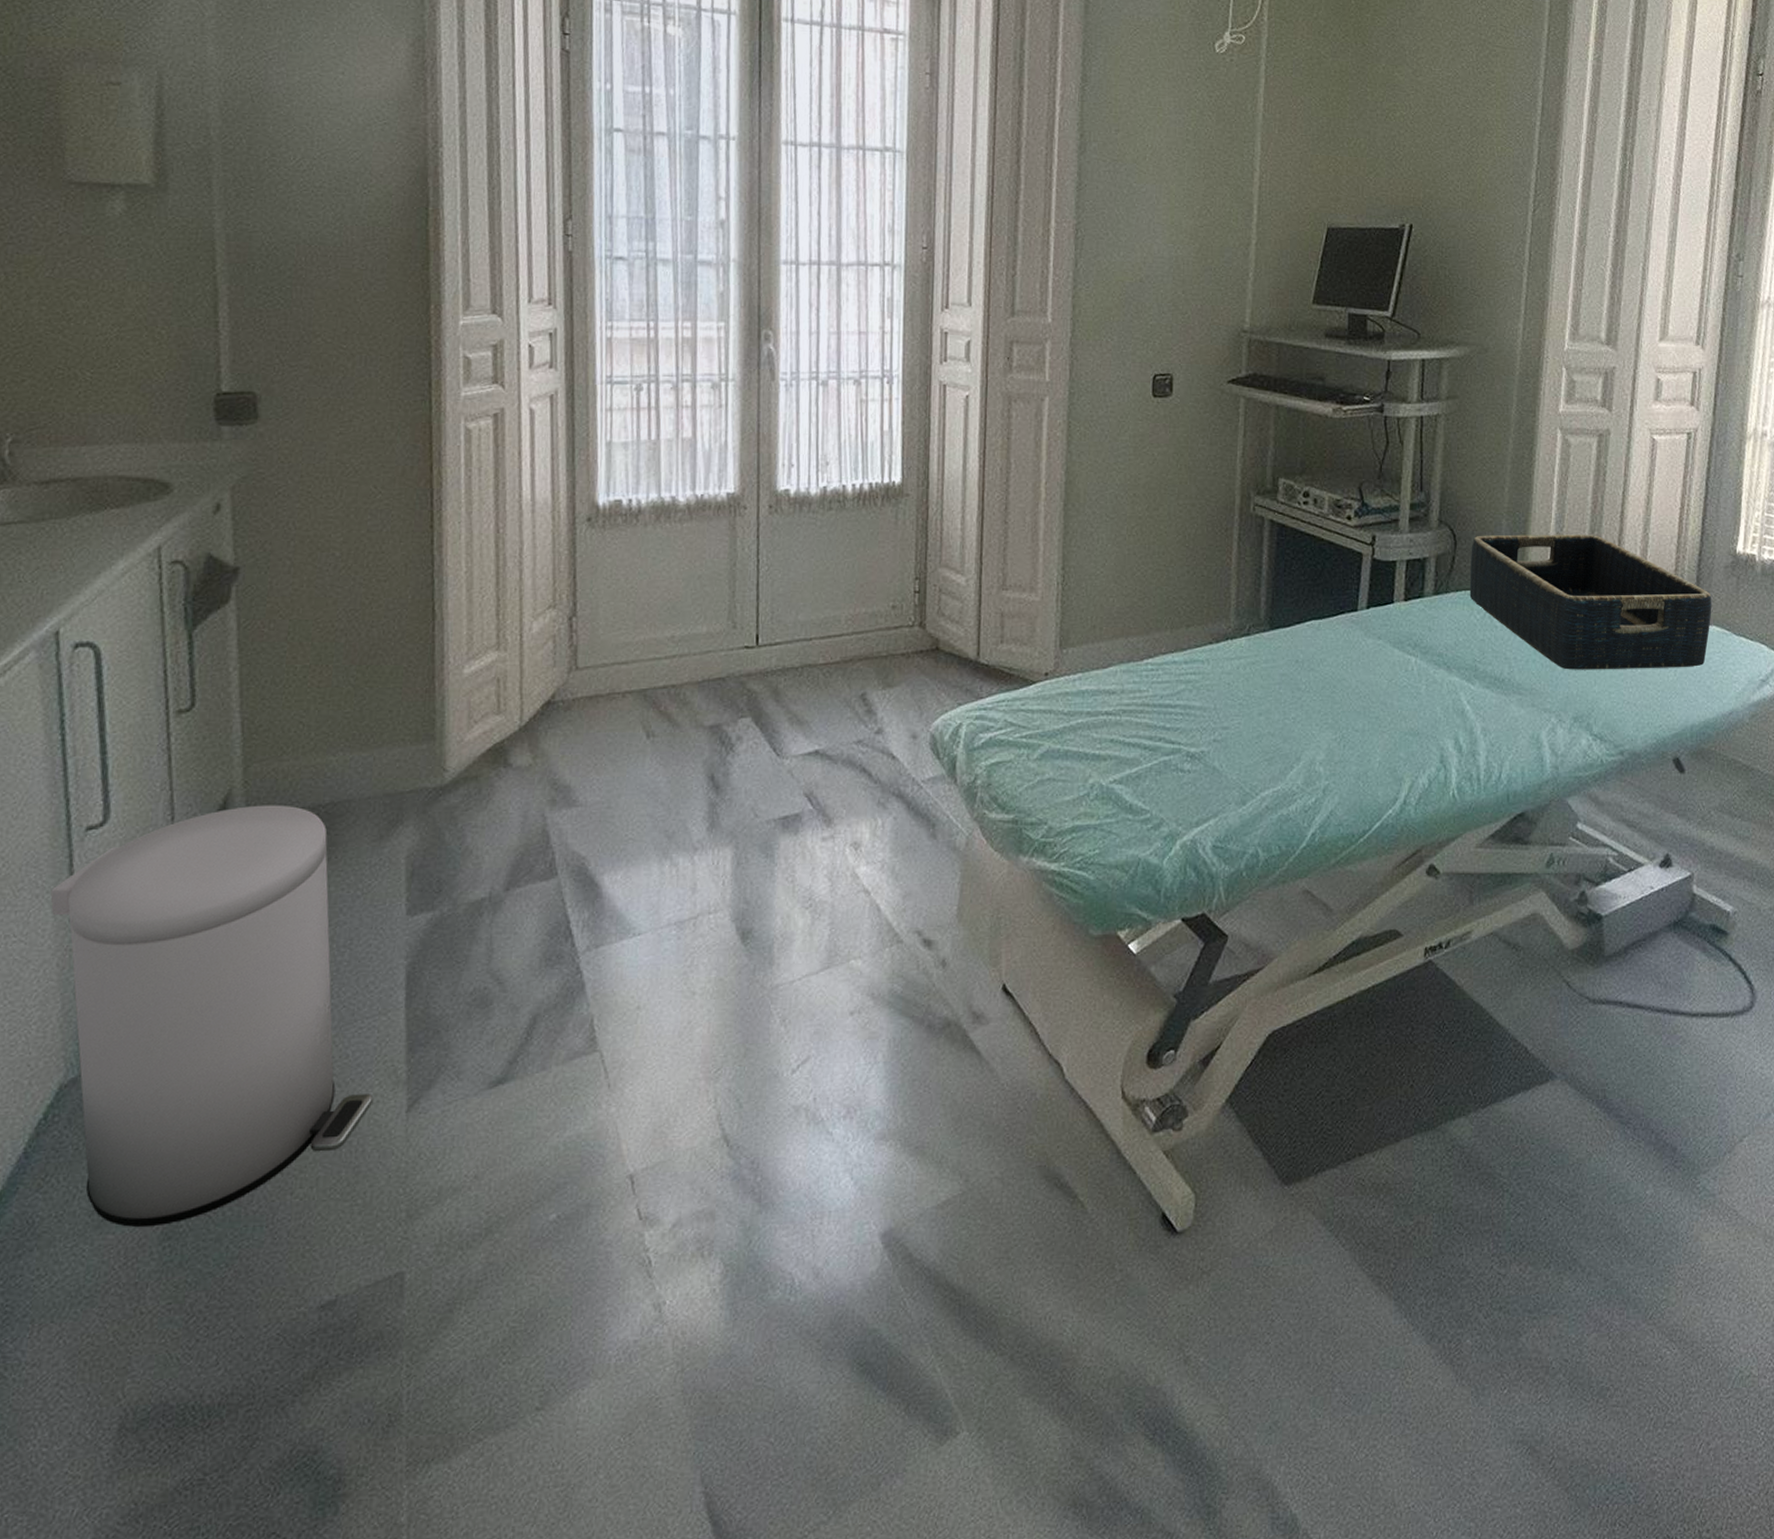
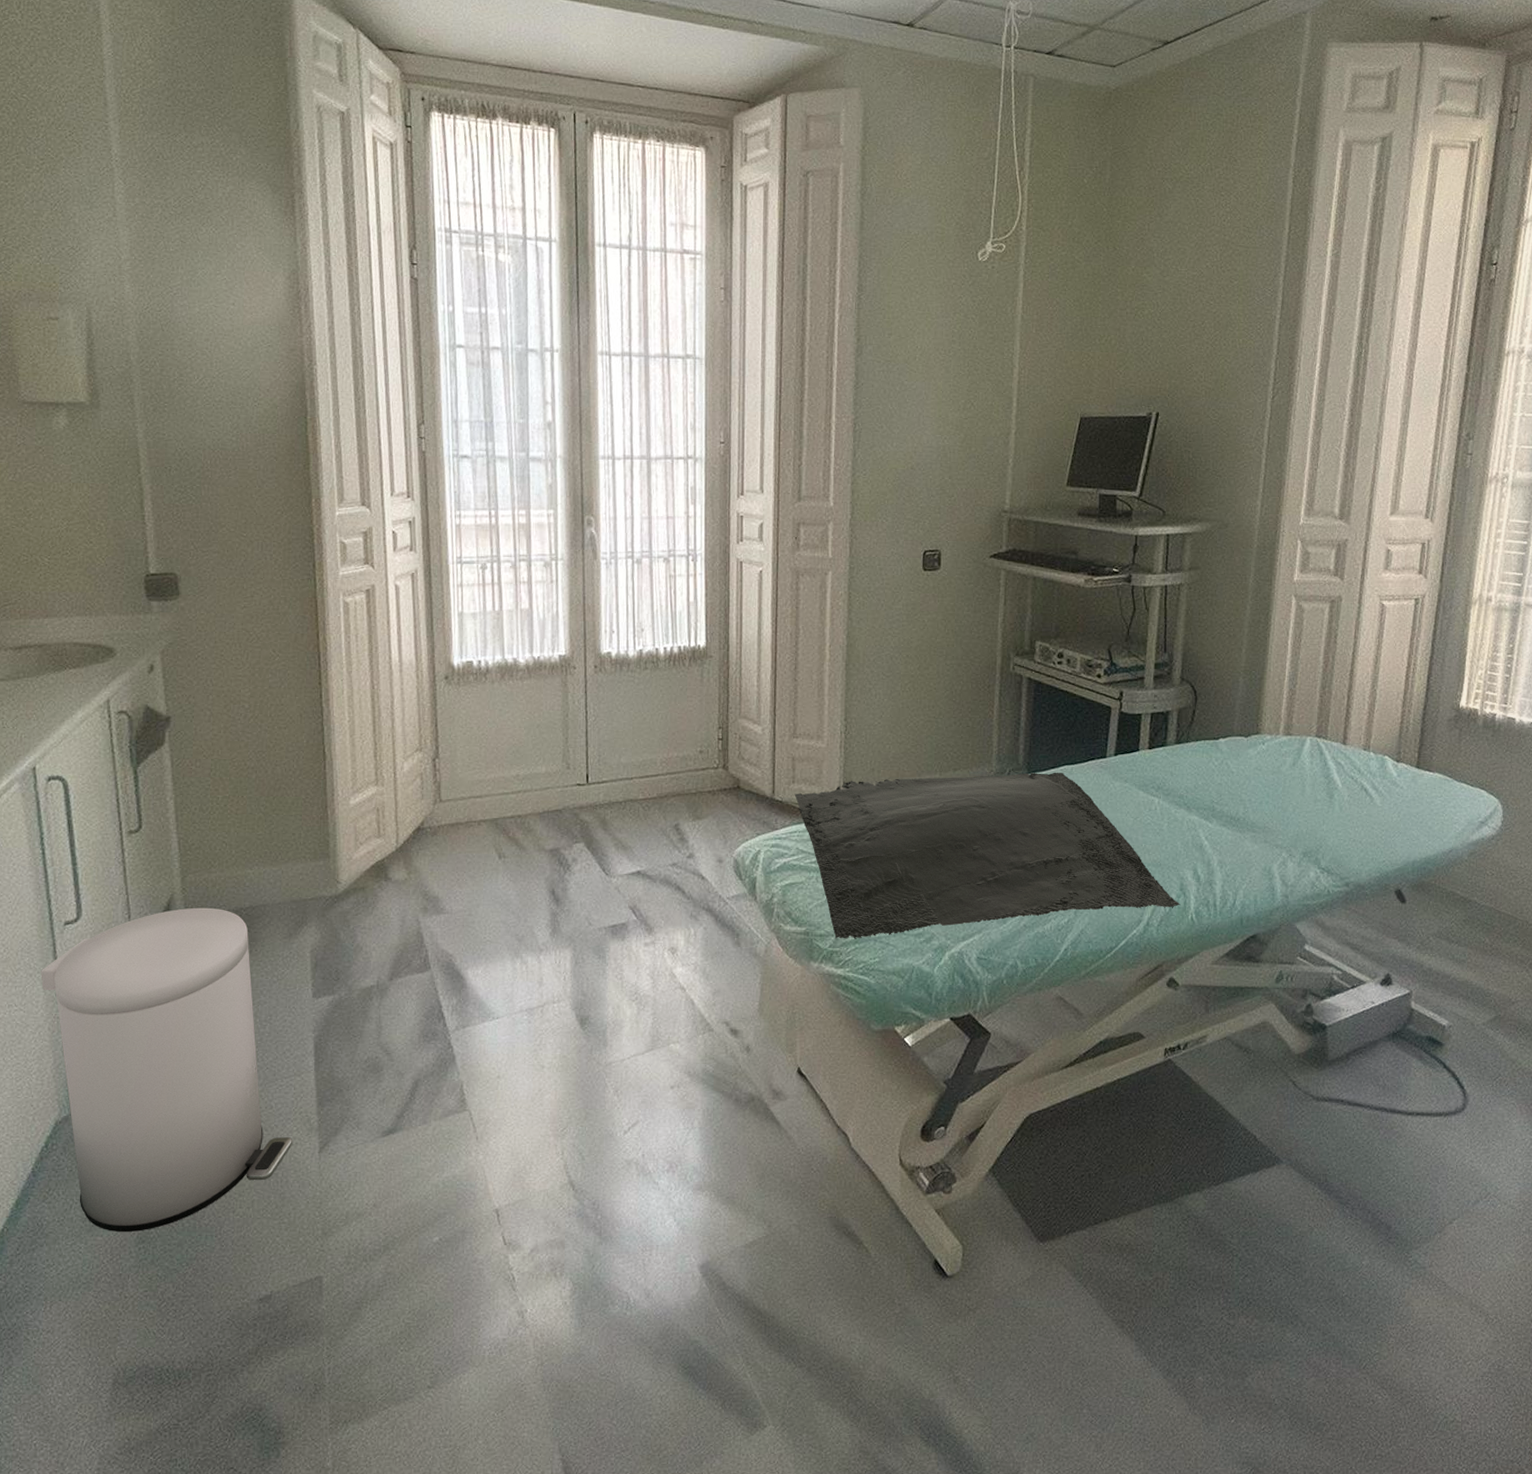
towel: none [1002,628,1441,828] -> present [794,772,1181,939]
basket: present [1469,534,1712,670] -> none [1208,690,1435,811]

